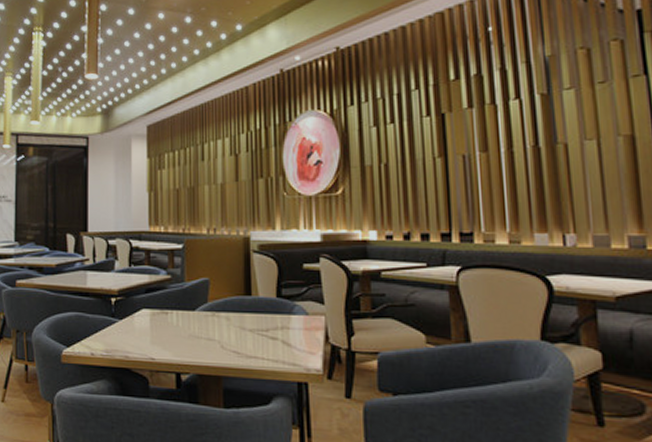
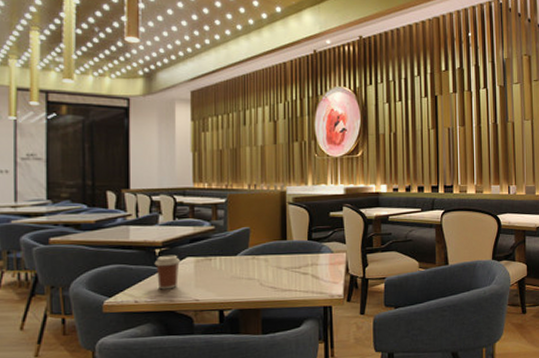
coffee cup: none [110,305,137,344] -> present [154,255,181,290]

